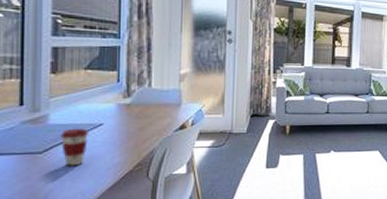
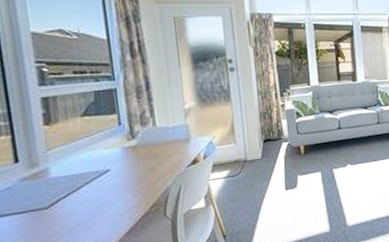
coffee cup: present [60,128,90,166] -> none [64,176,97,218]

